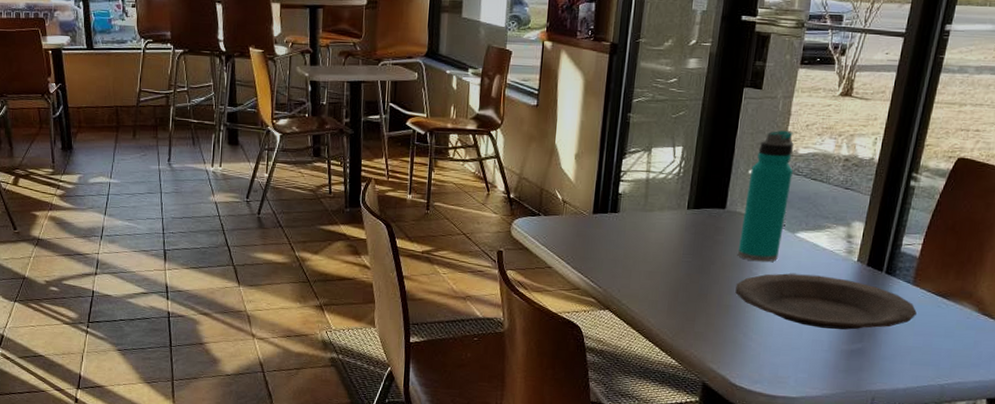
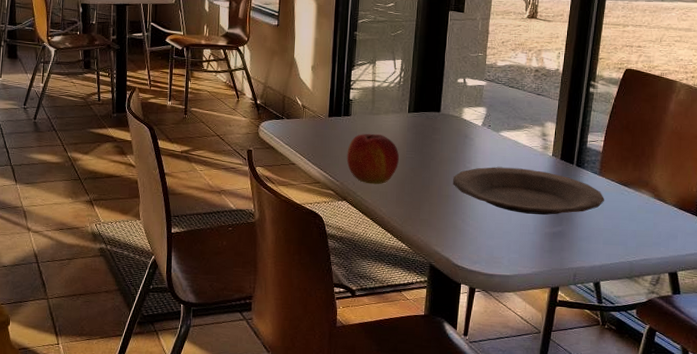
apple: none [612,233,674,292] -> present [346,133,399,185]
water bottle: present [737,130,793,263] -> none [452,46,494,158]

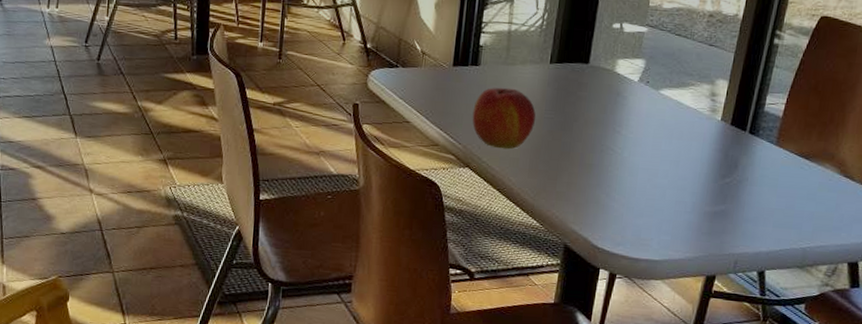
plate: present [453,167,604,215] -> none [598,131,780,191]

